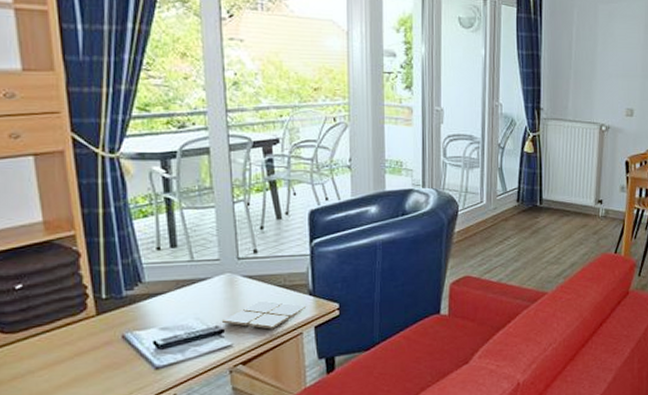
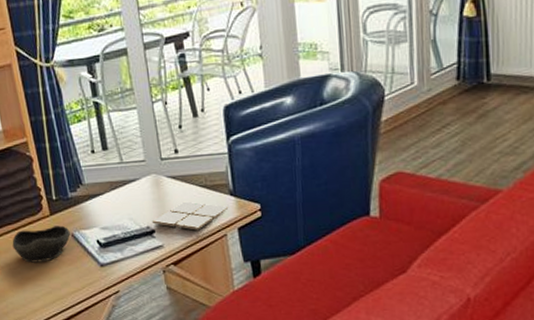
bowl: none [40,326,121,369] -> present [12,225,71,263]

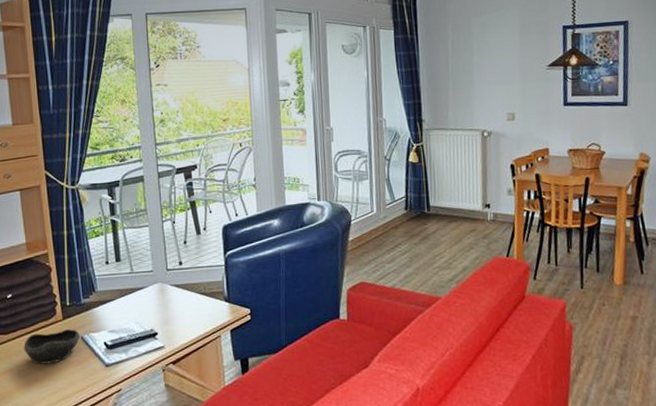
drink coaster: present [151,201,229,230] -> none [155,306,223,332]

